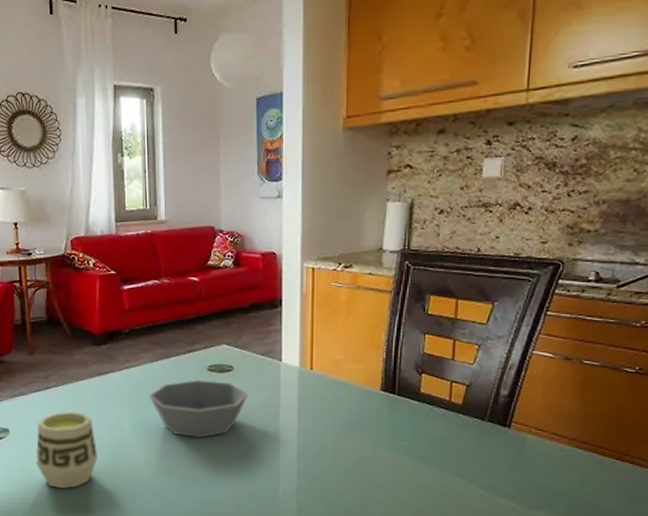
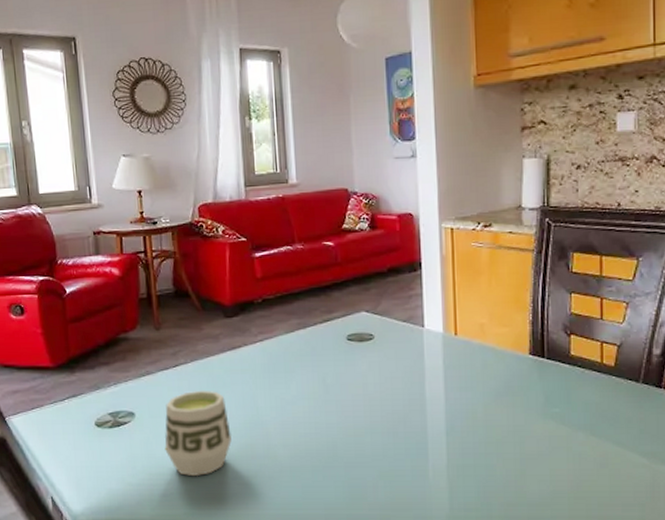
bowl: present [149,380,248,438] -> none [285,350,391,413]

